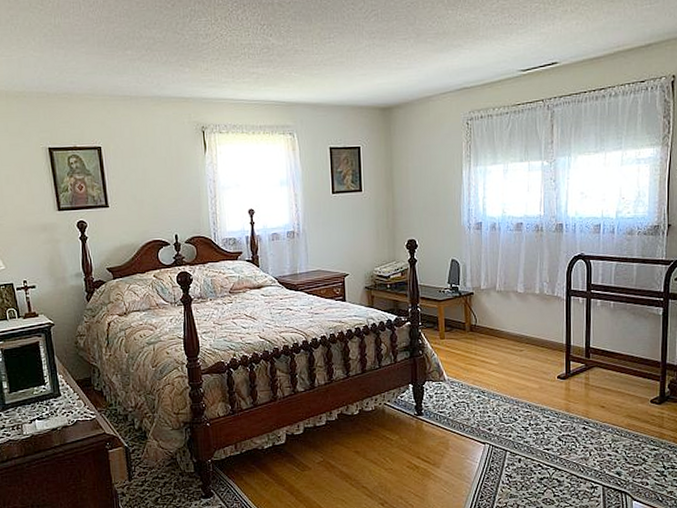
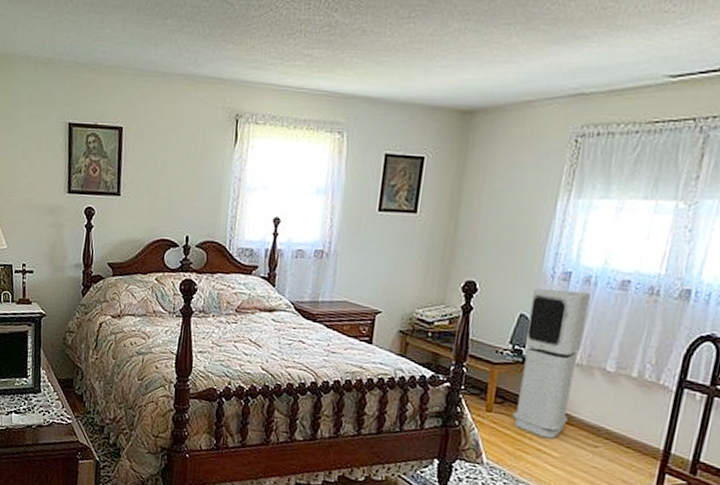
air purifier: none [457,235,499,351] -> present [513,288,591,439]

